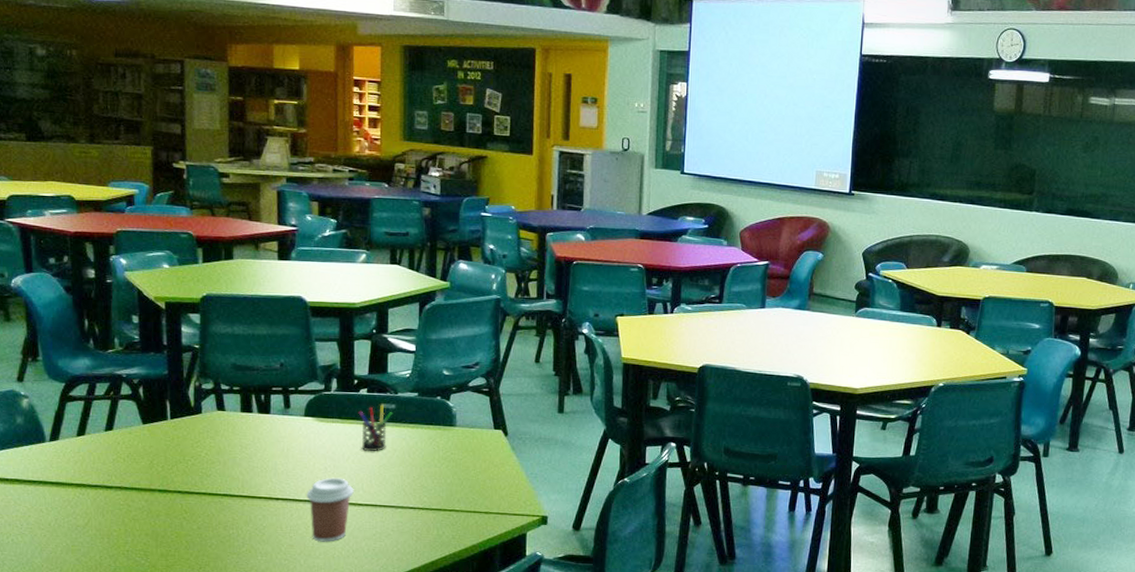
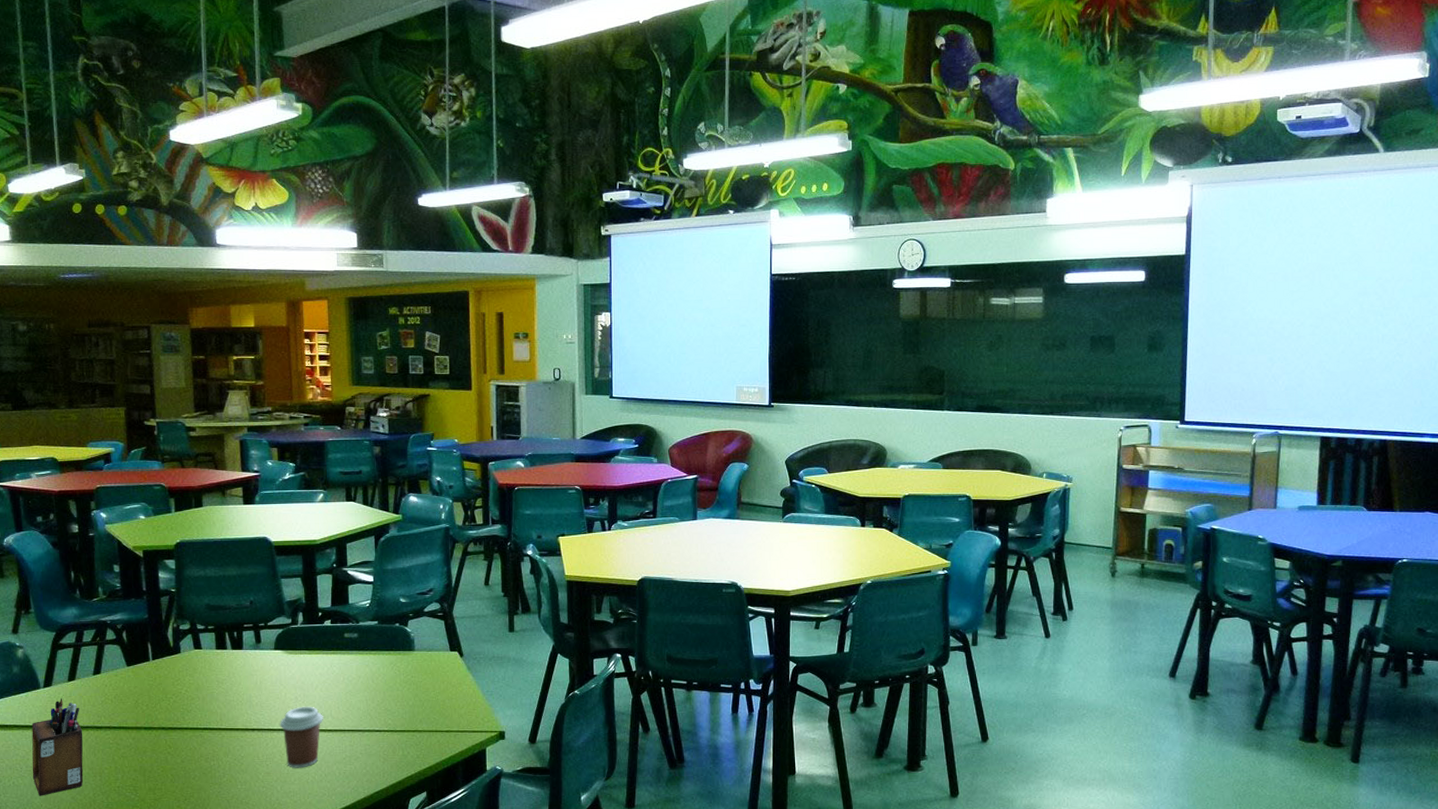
desk organizer: none [33,453,91,556] -> present [31,697,84,796]
pen holder: present [358,404,393,452] -> none [323,634,356,680]

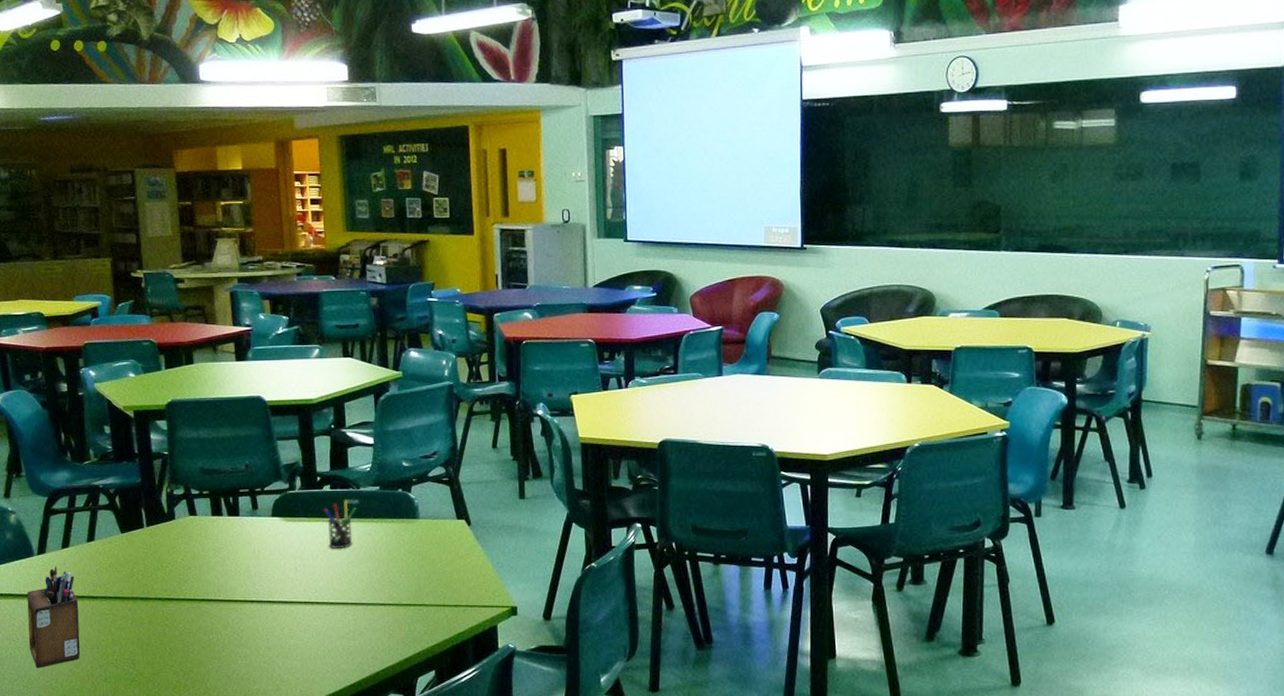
coffee cup: present [280,706,323,768] -> none [279,577,325,643]
pen holder: none [323,634,356,680] -> present [323,500,357,549]

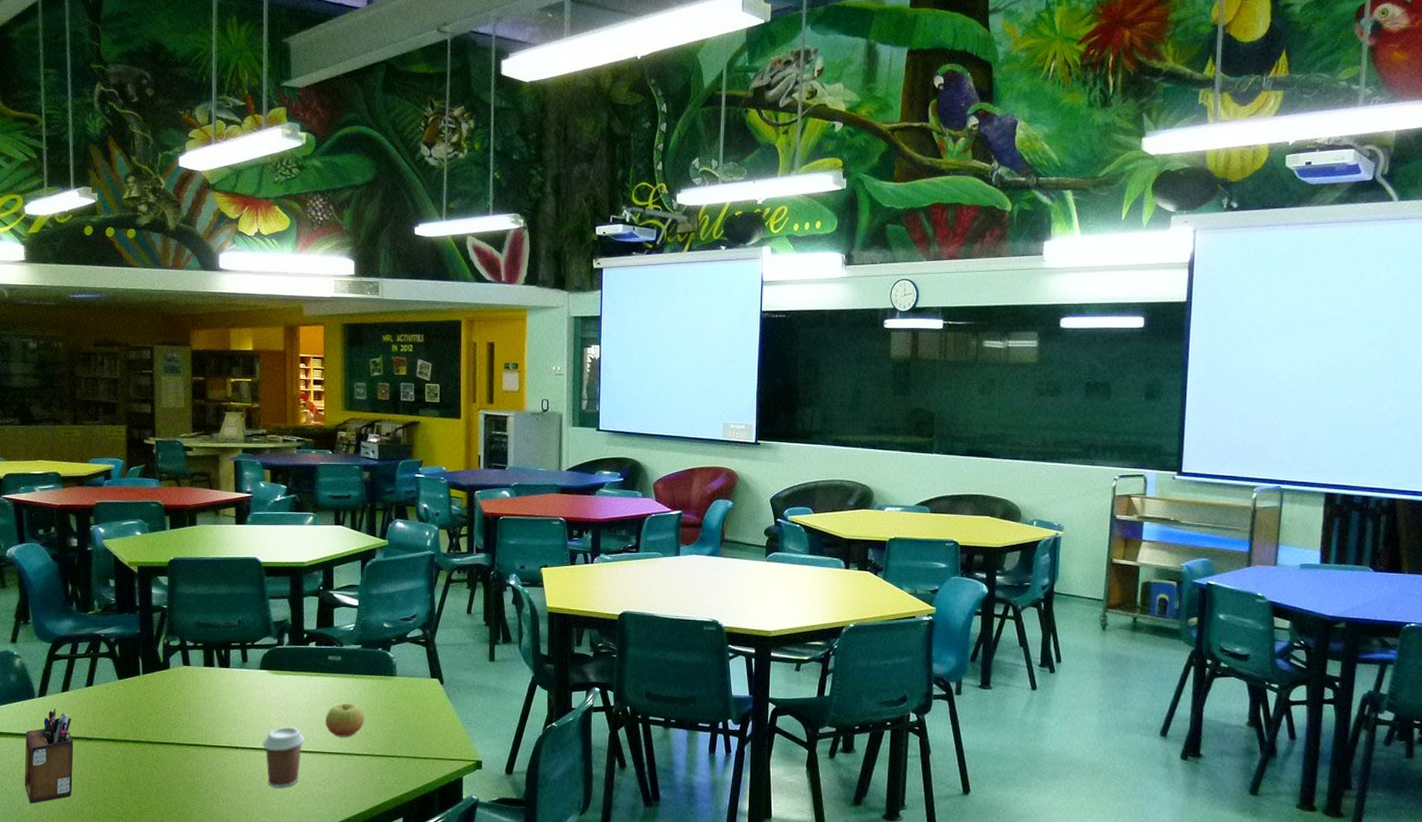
coffee cup: none [279,577,325,643] -> present [263,726,305,788]
pen holder: present [323,500,357,549] -> none [308,657,339,702]
apple: none [345,549,388,586] -> present [325,703,365,737]

